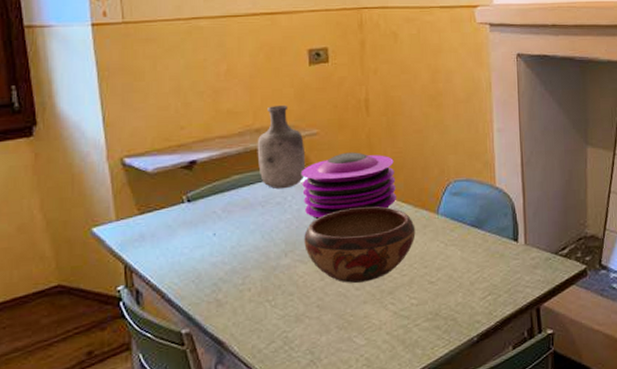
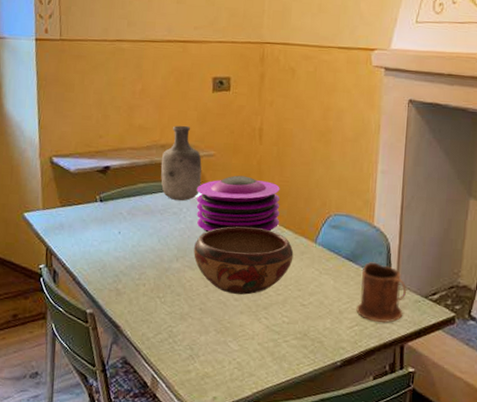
mug: none [487,225,537,288] -> present [356,262,407,324]

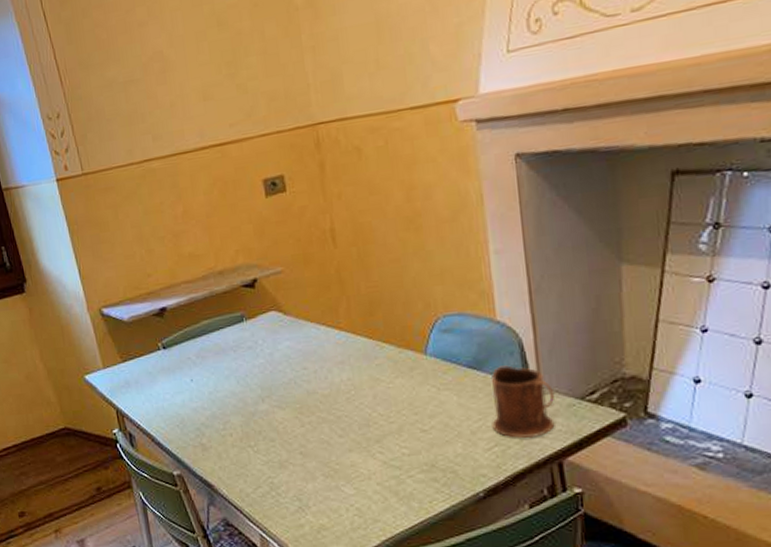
vase: present [160,125,202,201] -> none [221,243,274,333]
decorative bowl: present [194,226,294,295] -> none [279,347,401,430]
plate: present [196,175,280,233] -> none [269,289,377,364]

